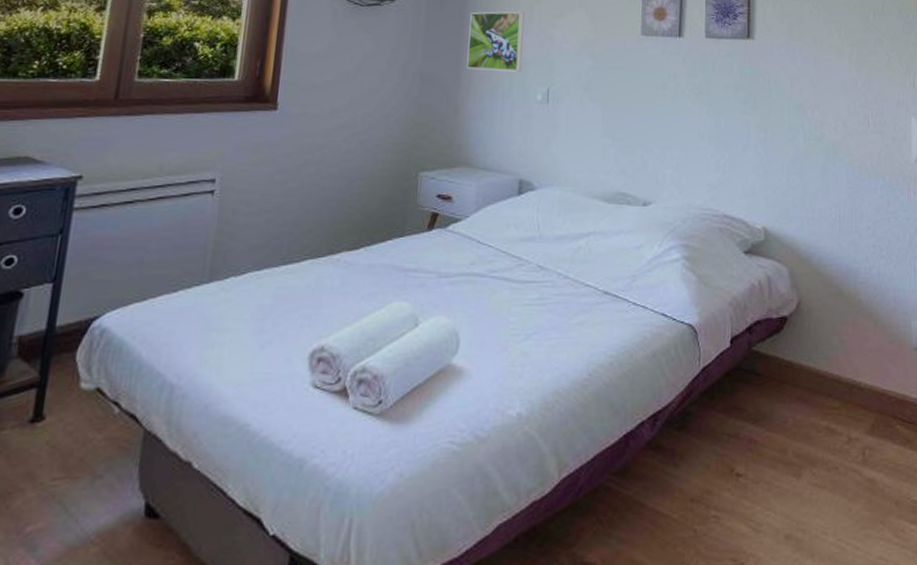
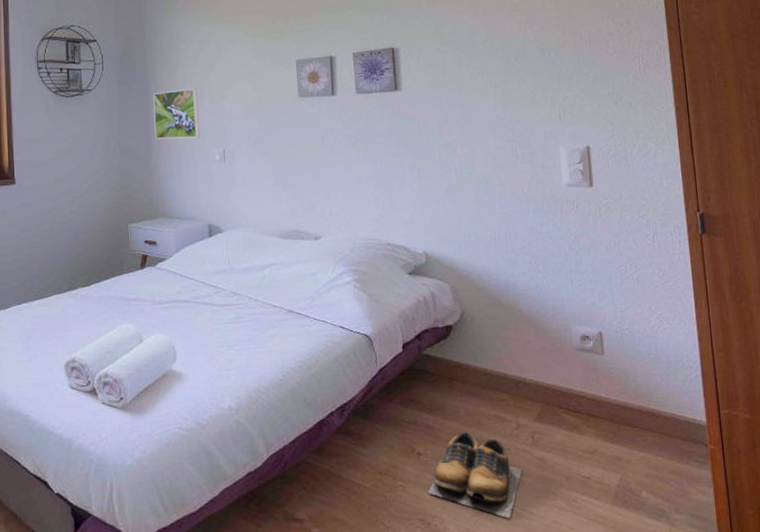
shoes: none [744,446,850,556] -> present [428,431,522,519]

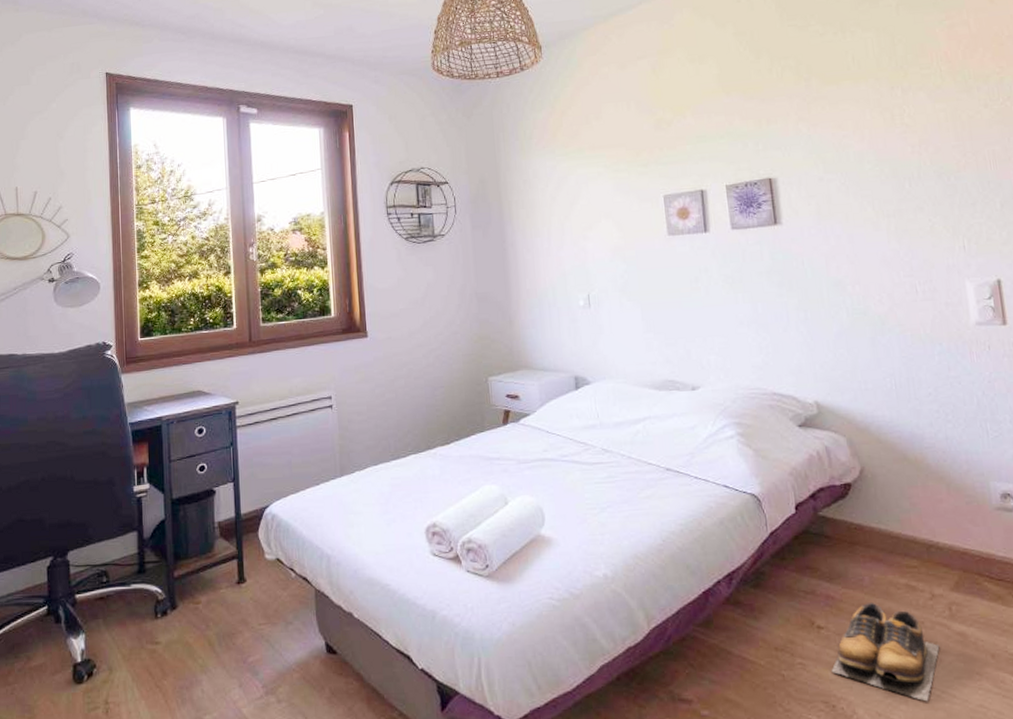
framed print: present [153,88,200,140] -> none [510,229,562,286]

